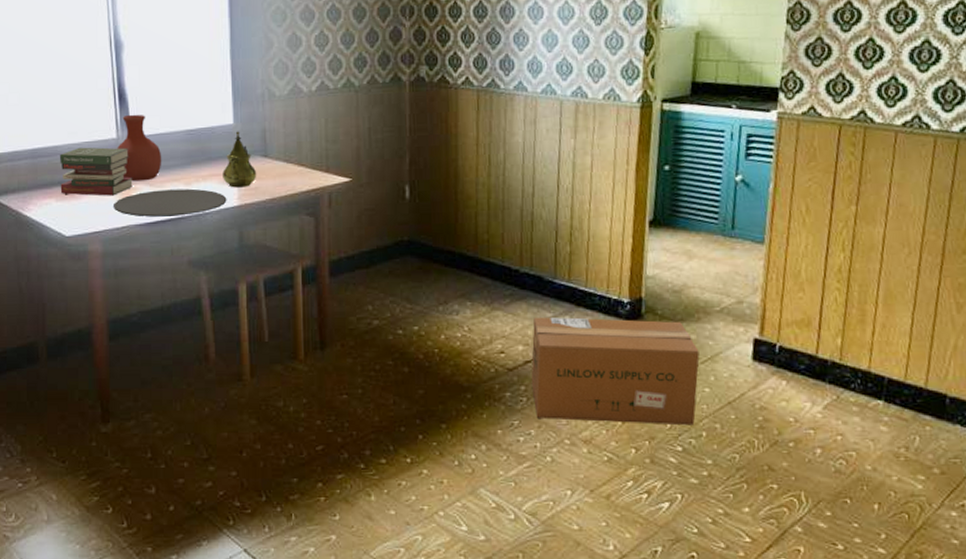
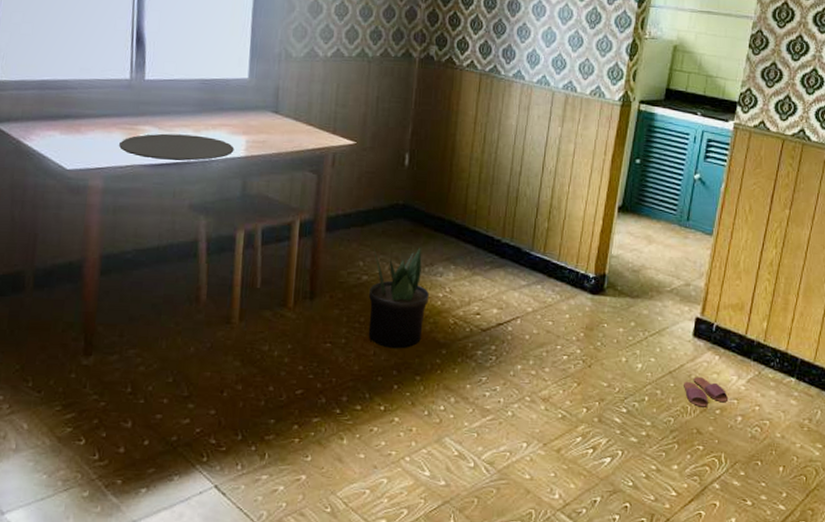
books: present [59,147,133,196] -> none [65,84,142,135]
vase: present [117,114,162,182] -> none [129,58,174,124]
teapot: present [223,131,257,188] -> none [232,86,267,140]
planter: none [381,285,446,396] -> present [368,246,429,349]
box: present [531,316,700,426] -> none [501,284,649,391]
slippers: none [747,406,802,440] -> present [684,377,728,407]

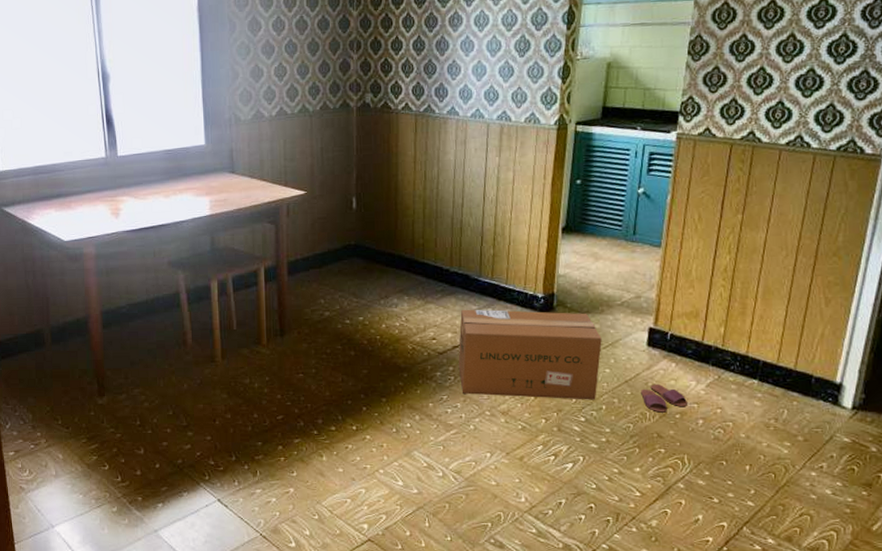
placemat: present [119,133,234,161] -> none [104,200,200,225]
planter: present [368,246,429,349] -> none [331,282,387,375]
box: none [501,284,649,391] -> present [458,309,602,400]

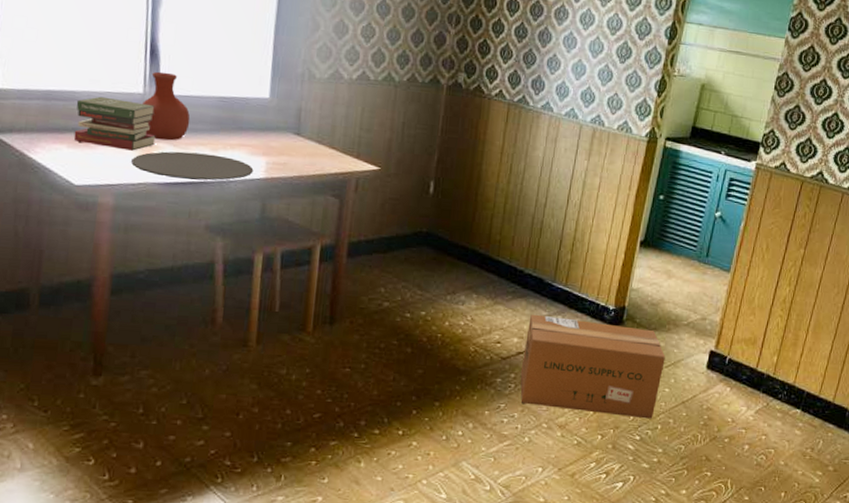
books: none [57,165,120,207] -> present [73,96,156,151]
placemat: none [104,200,200,225] -> present [131,151,254,180]
vase: none [106,136,145,195] -> present [142,71,191,141]
slippers: present [641,385,687,413] -> none [695,407,737,436]

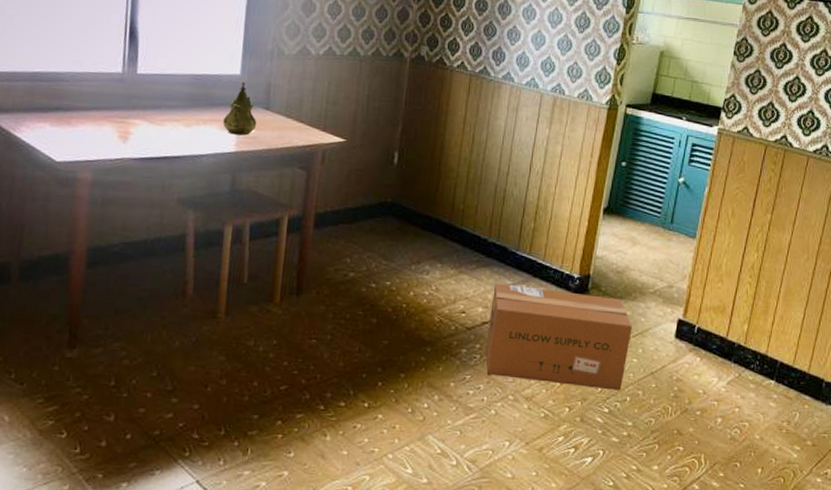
books: present [73,96,156,151] -> none [56,76,133,128]
placemat: present [131,151,254,180] -> none [109,127,225,155]
vase: present [142,71,191,141] -> none [121,52,166,118]
teapot: none [251,106,288,162] -> present [223,82,257,136]

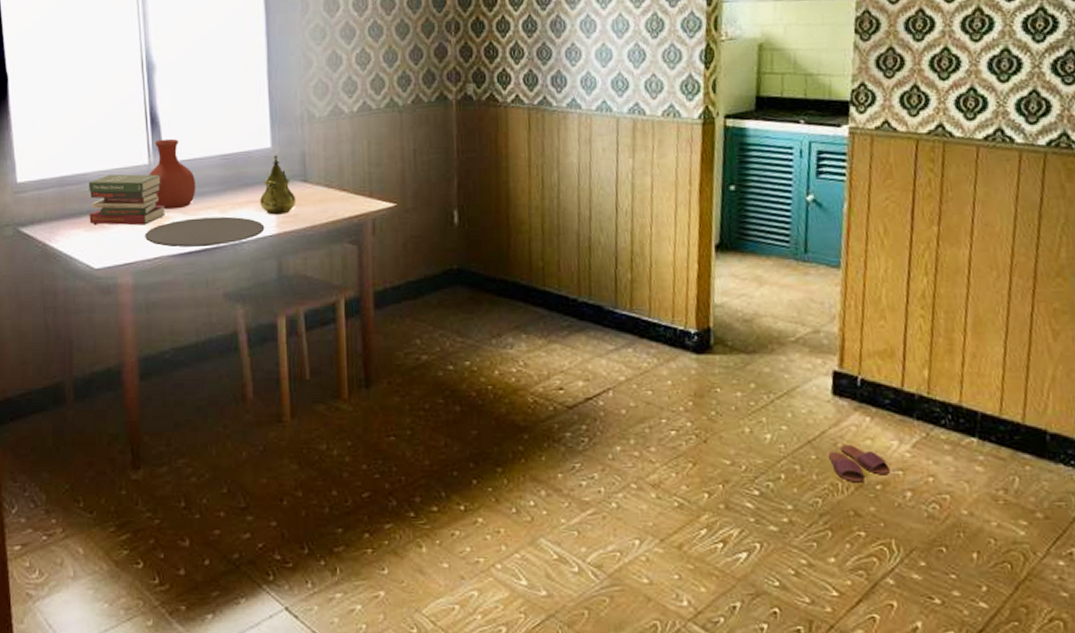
books: none [56,76,133,128] -> present [88,174,165,226]
placemat: none [109,127,225,155] -> present [145,216,265,247]
vase: none [121,52,166,118] -> present [149,138,196,210]
box: present [485,283,632,391] -> none [592,349,775,467]
slippers: none [665,378,708,408] -> present [829,445,890,483]

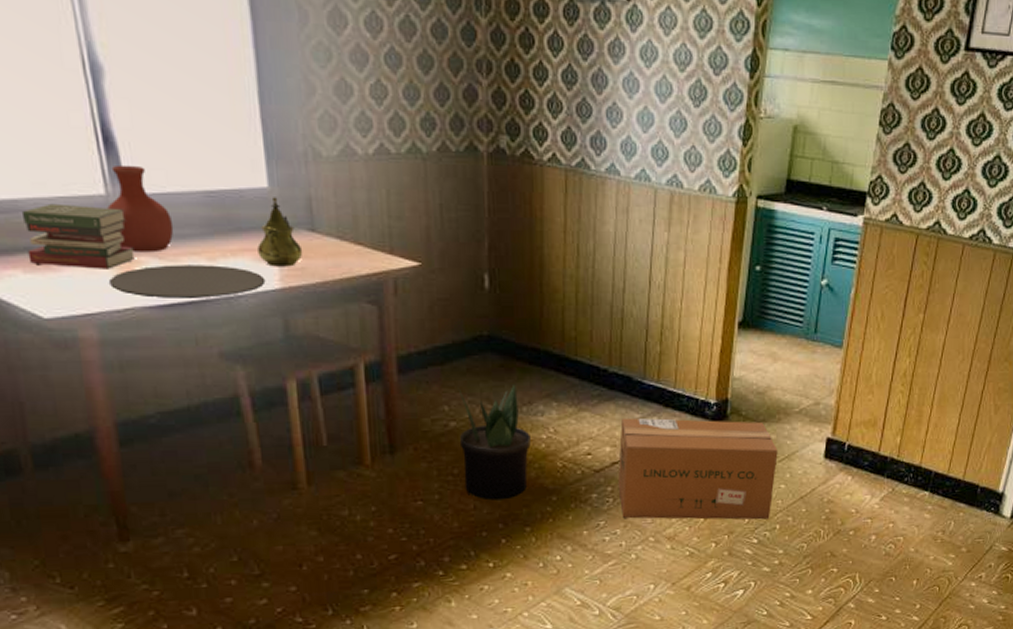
planter: none [429,316,501,438] -> present [458,384,531,501]
box: none [592,349,775,467] -> present [618,417,778,520]
slippers: present [829,445,890,483] -> none [816,500,861,530]

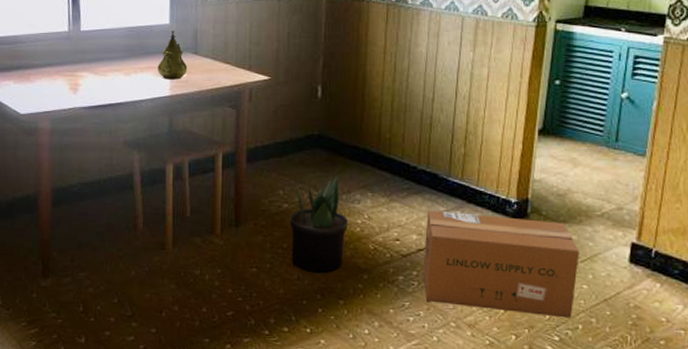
books: present [21,203,135,269] -> none [18,37,80,81]
vase: present [107,164,174,253] -> none [68,11,106,70]
placemat: present [109,265,266,298] -> none [62,78,161,102]

